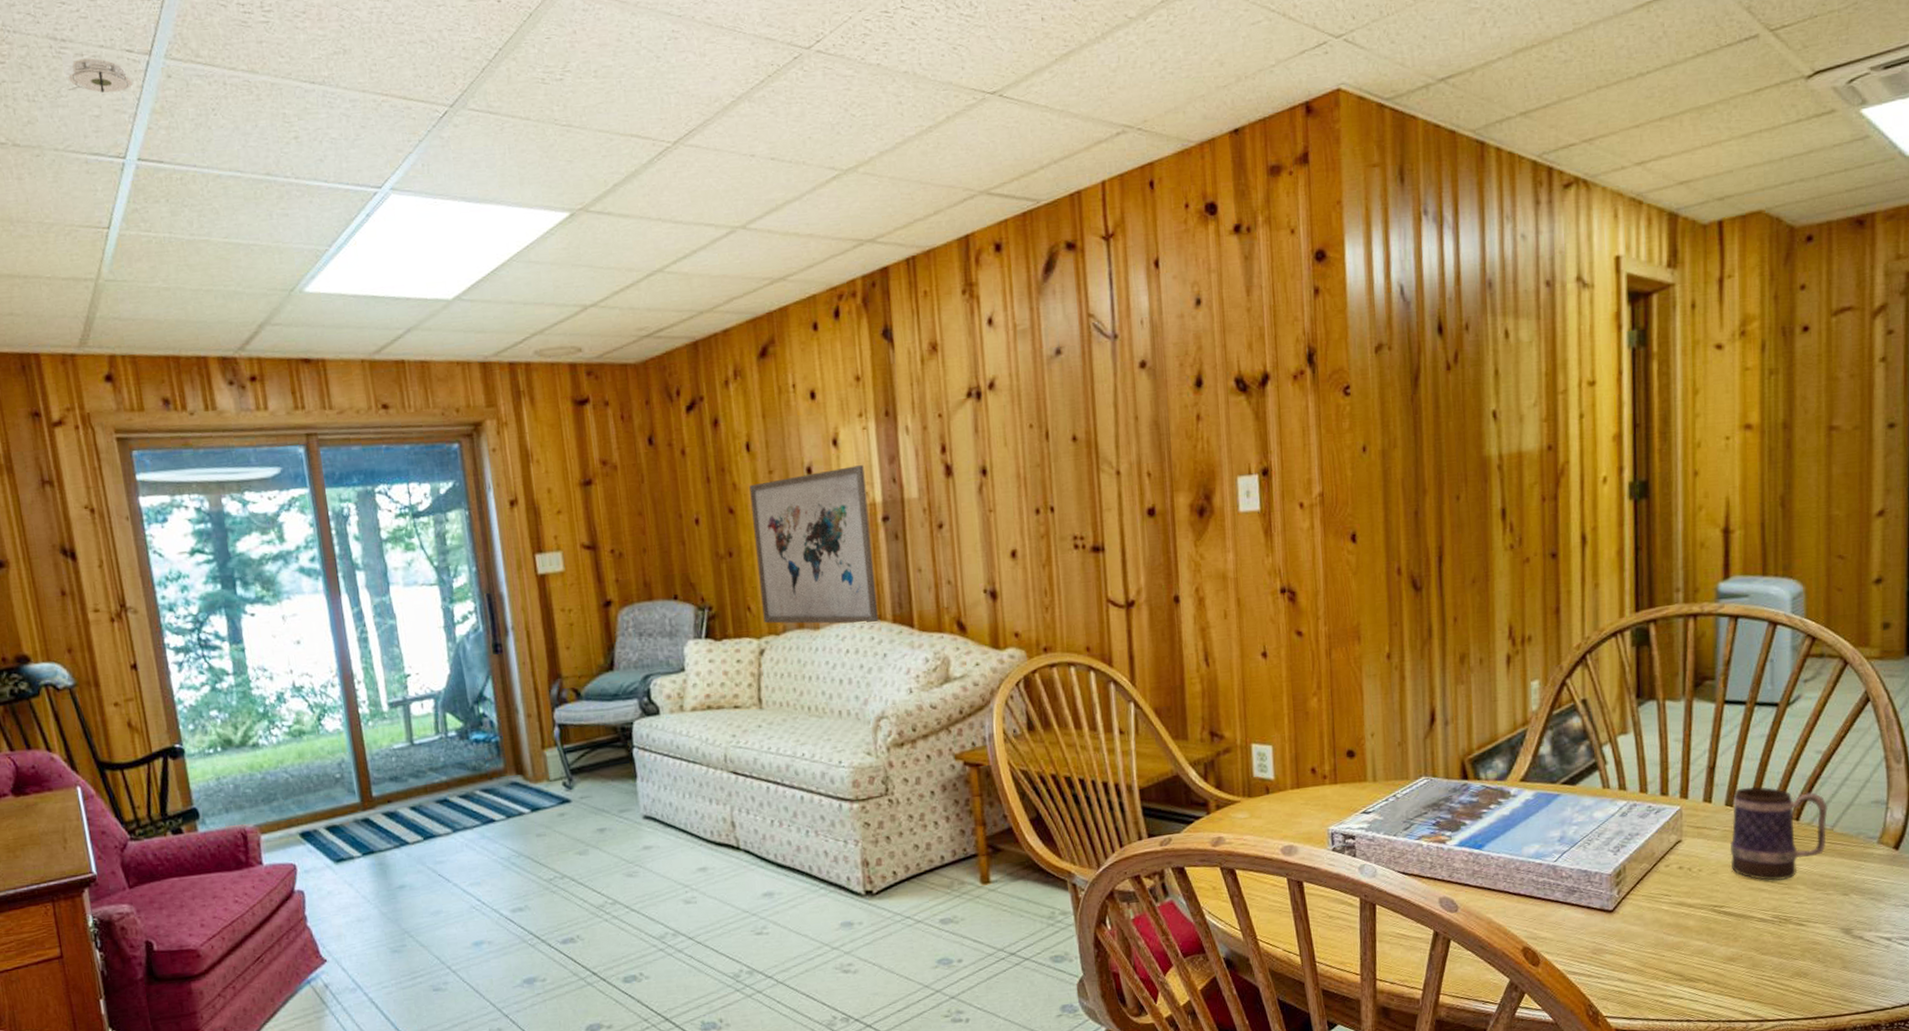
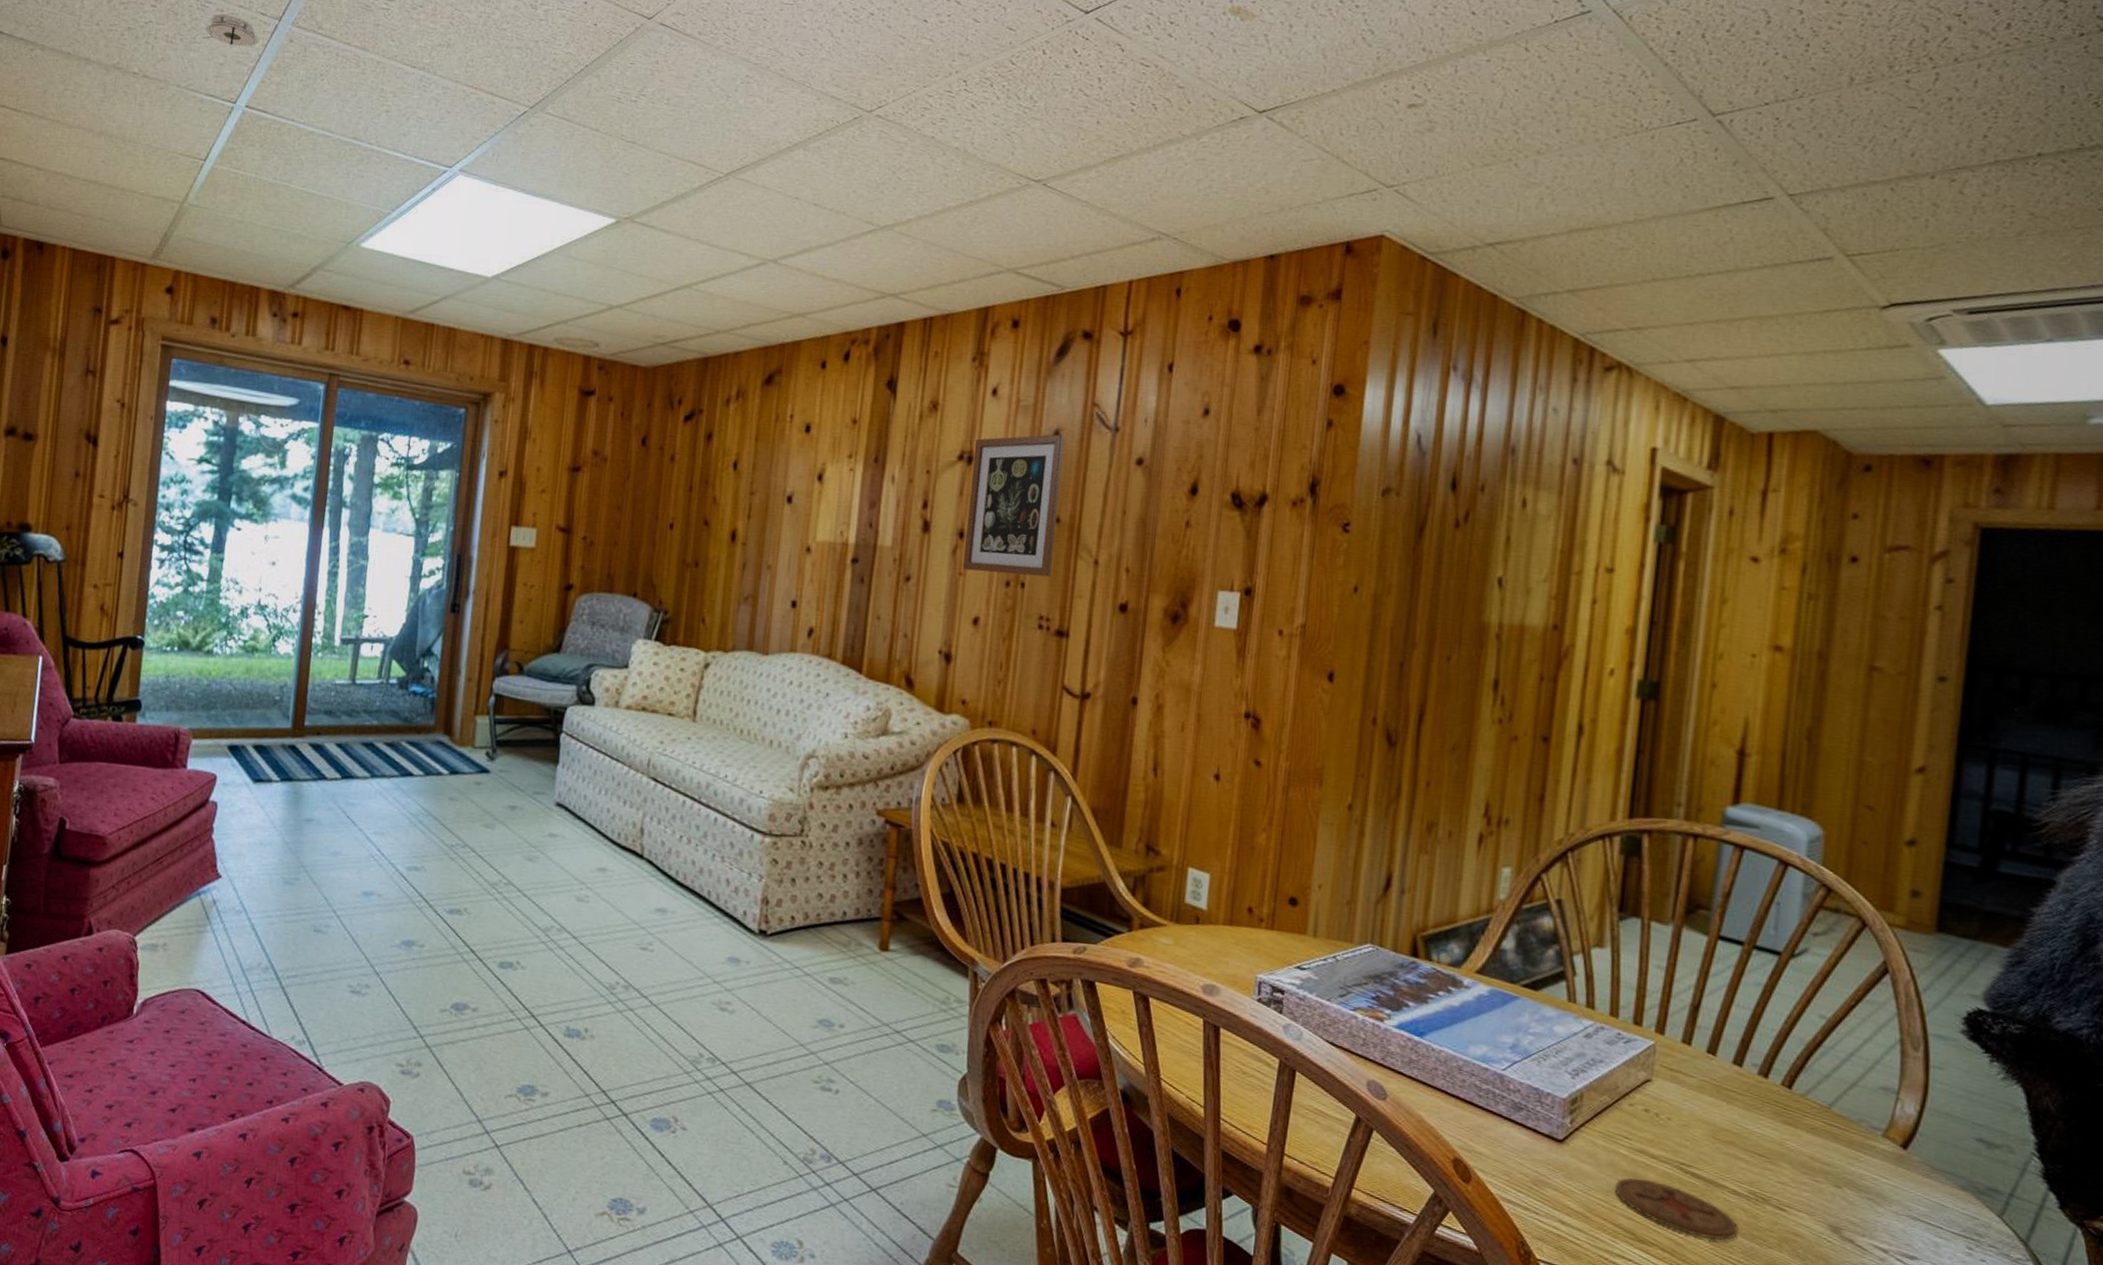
wall art: present [749,465,879,624] -> none [715,501,844,662]
wall art: none [980,352,1077,506] -> present [962,434,1065,577]
coaster: none [1661,926,1768,965] -> present [1614,1177,1738,1240]
mug: present [1730,787,1828,881] -> none [1705,1037,1827,1153]

